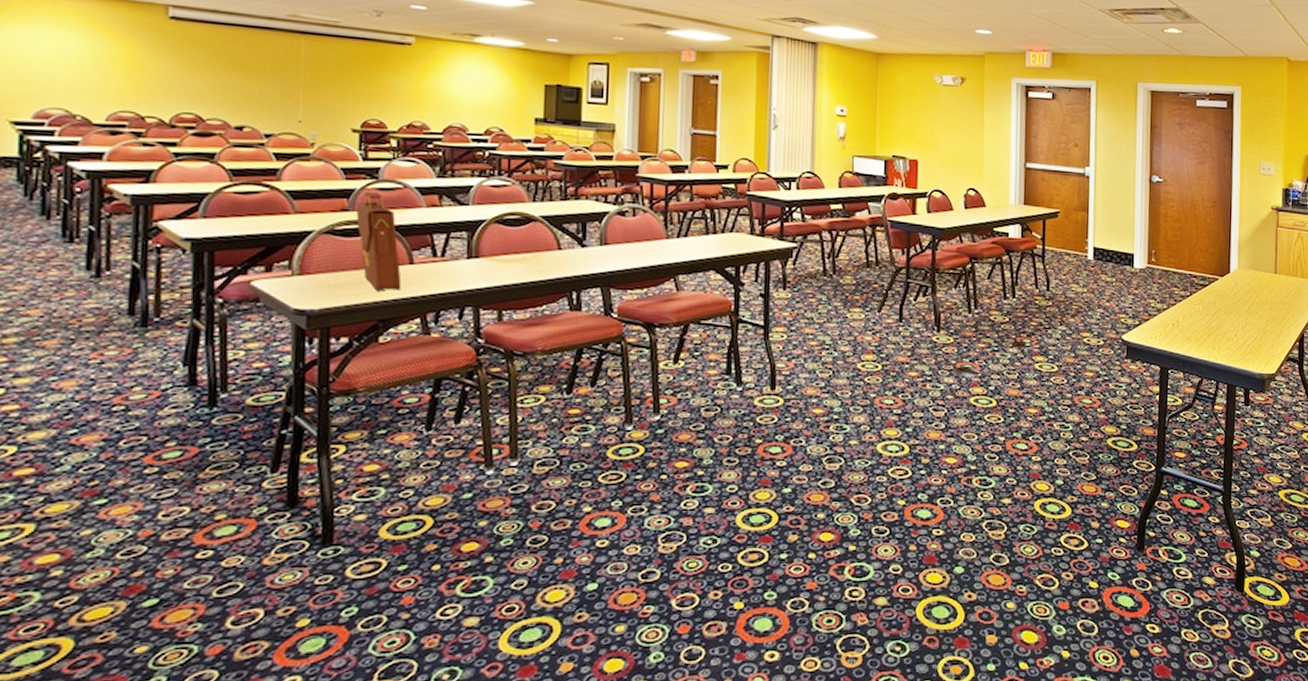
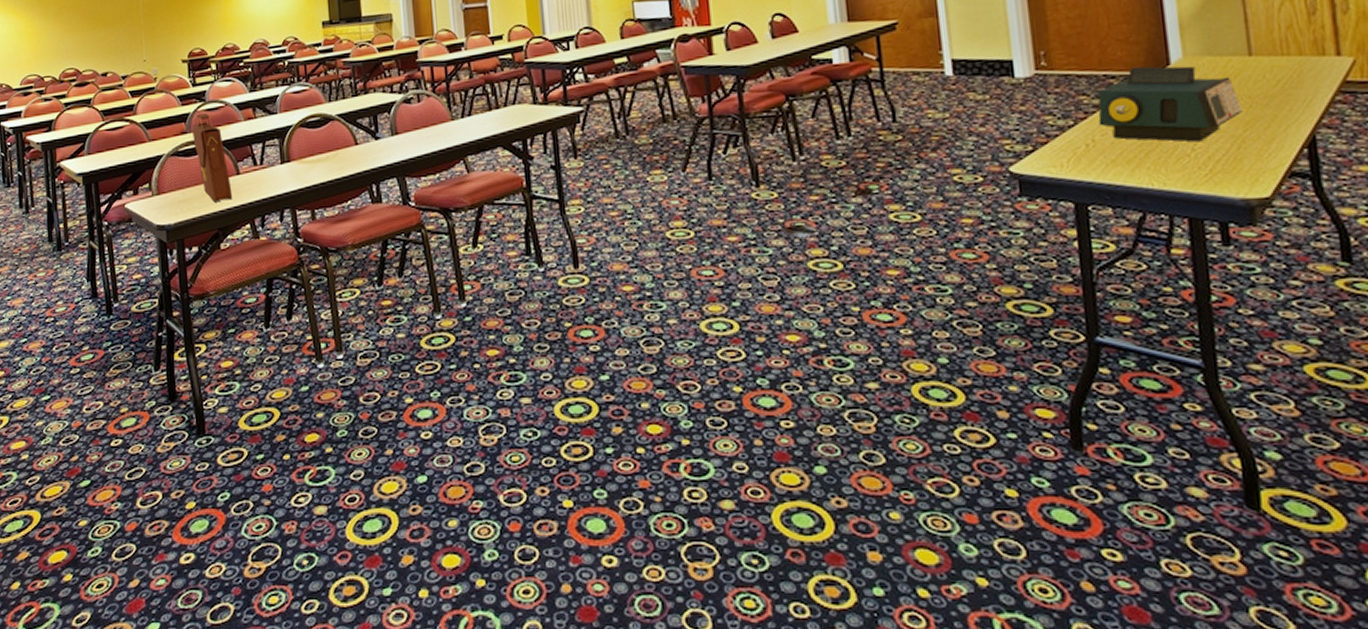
projector: none [1182,271,1267,330] -> present [1098,66,1242,142]

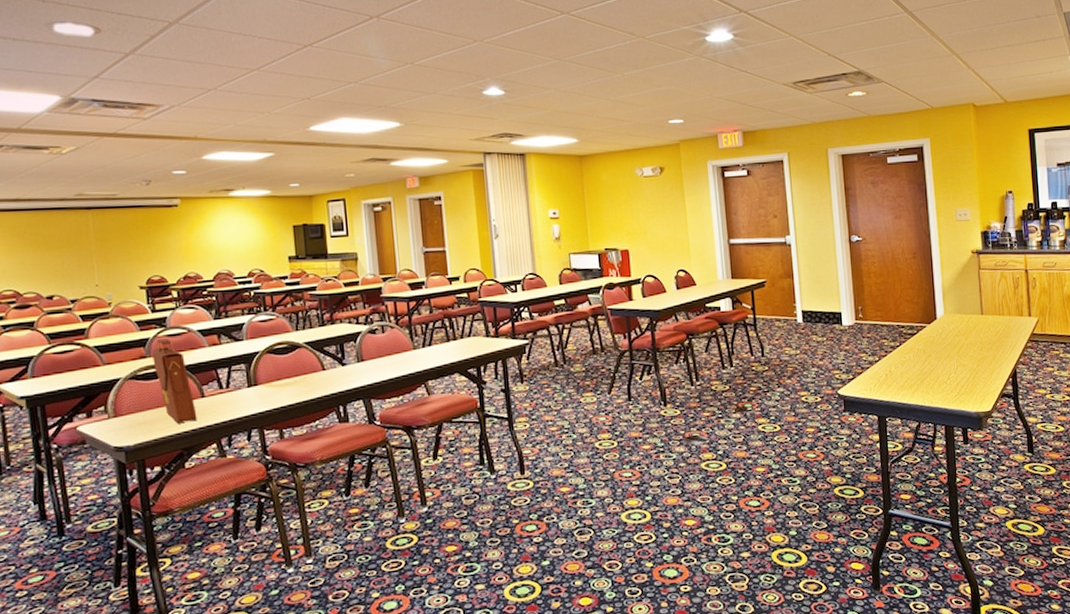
projector: present [1098,66,1242,142] -> none [893,320,977,373]

